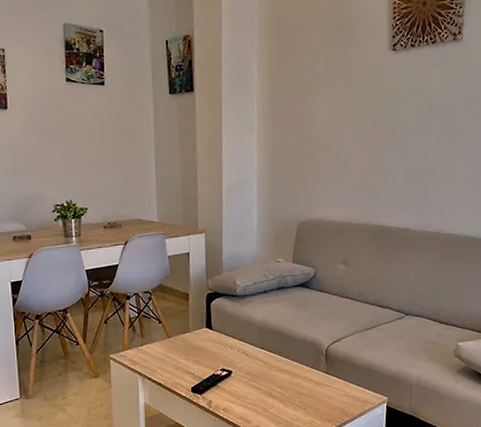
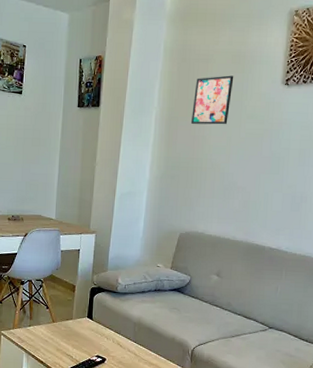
wall art: none [296,45,338,101] -> present [190,75,234,125]

